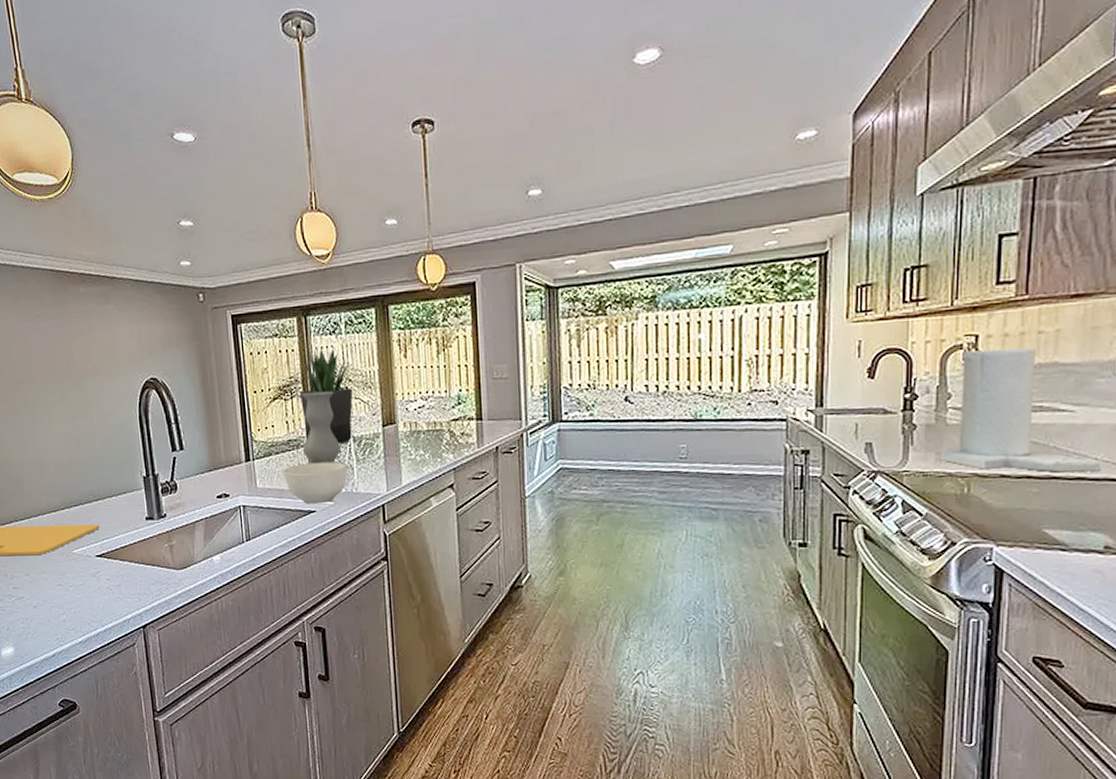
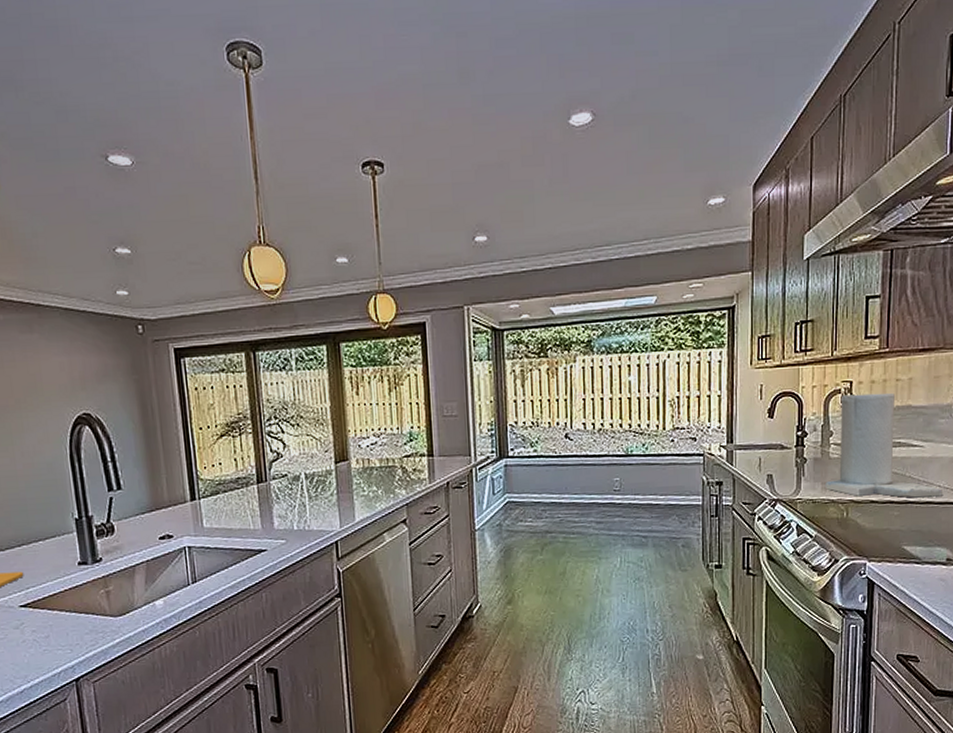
bowl: present [283,461,349,504] -> none [232,499,301,543]
planter: present [299,343,353,443] -> none [248,379,305,480]
vase: present [302,391,341,464] -> none [251,427,292,502]

